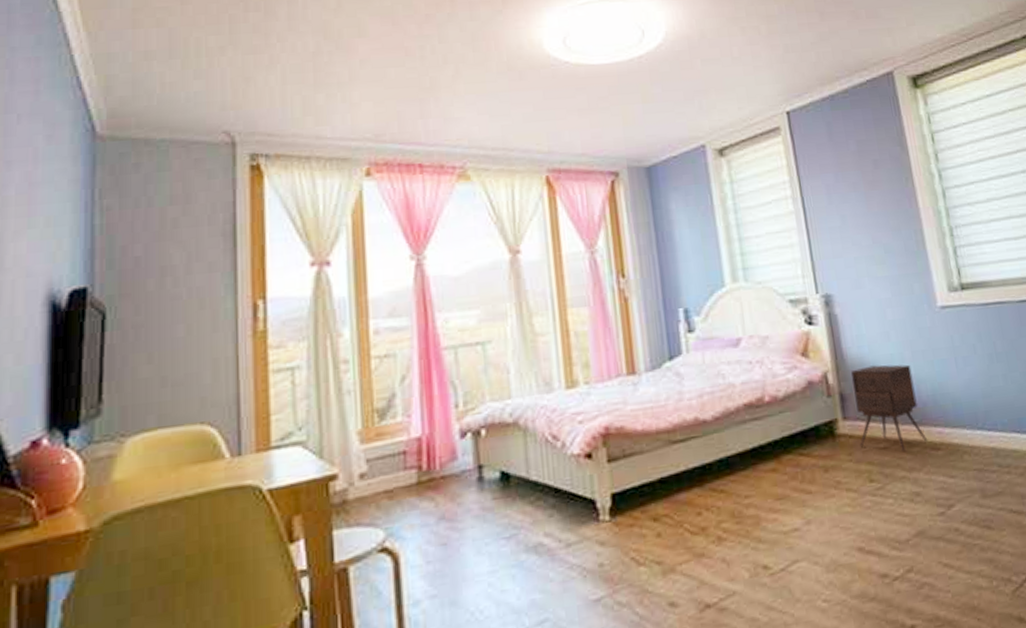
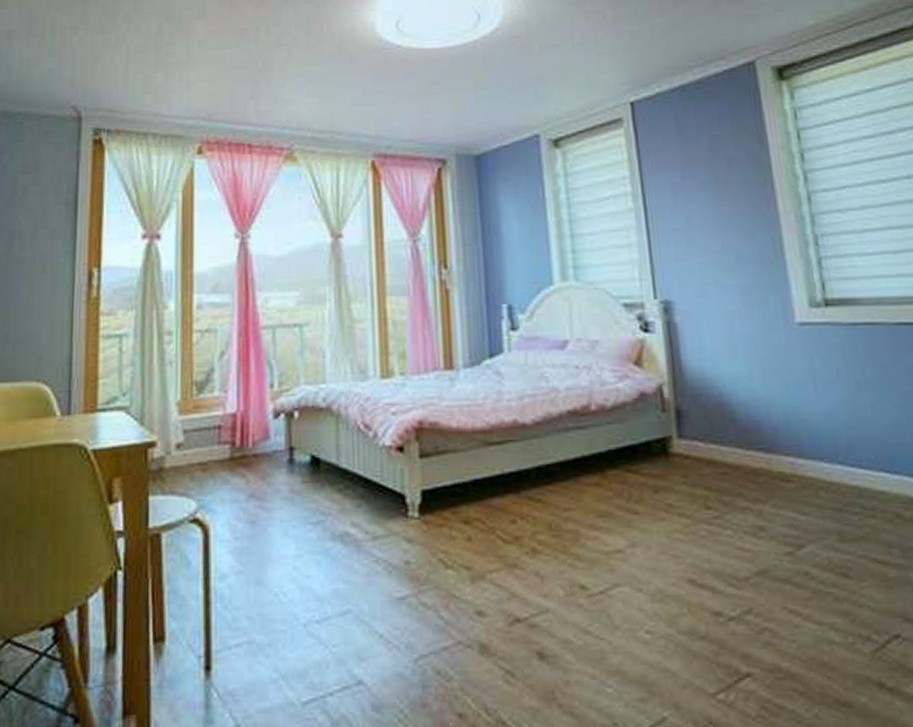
side table: present [851,364,927,452] -> none [690,381,776,480]

